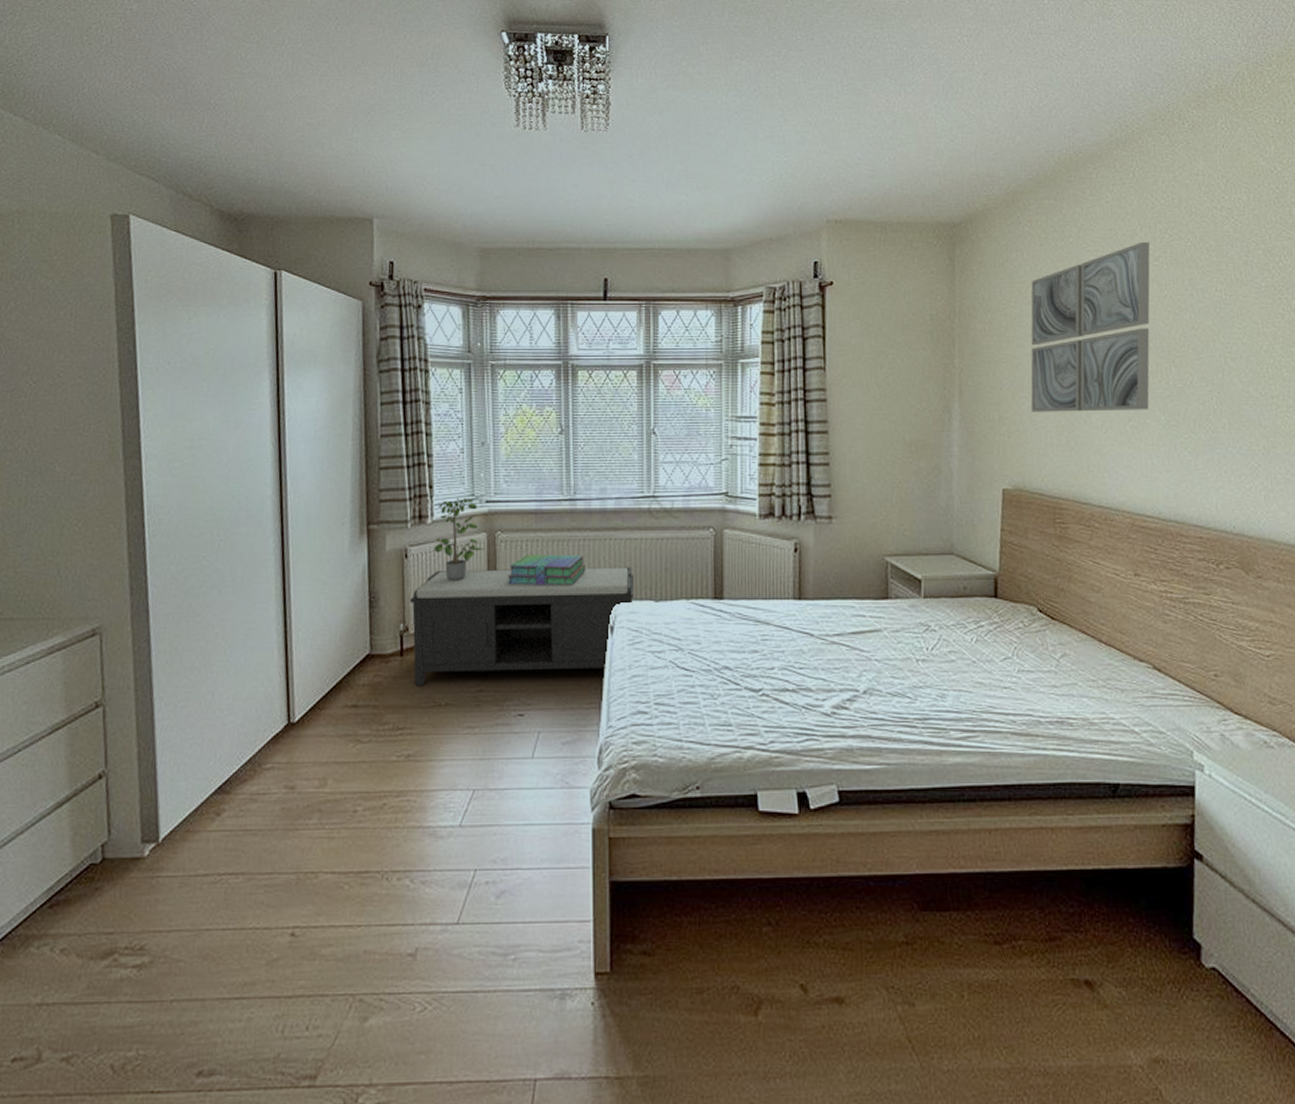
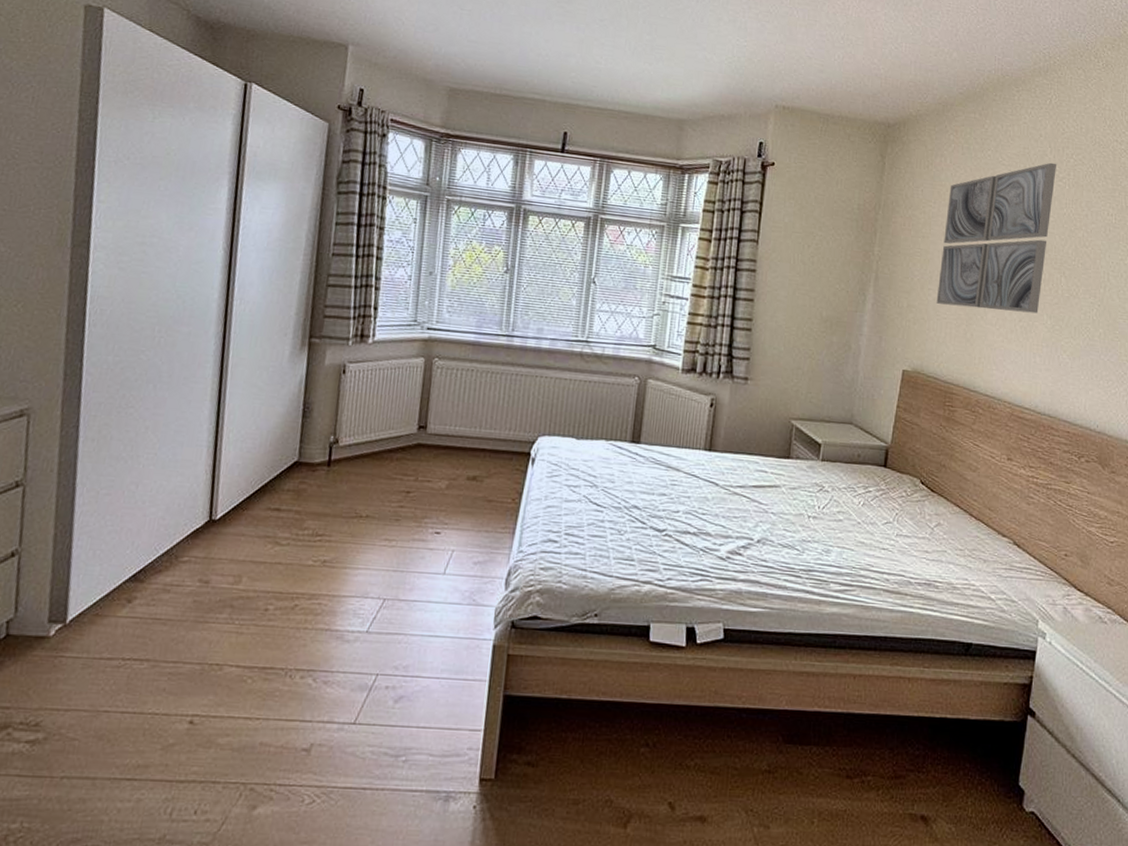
bench: present [409,566,633,686] -> none [338,389,559,497]
potted plant: present [433,497,485,582] -> none [371,321,421,401]
stack of books: present [507,554,586,585] -> none [439,382,516,416]

